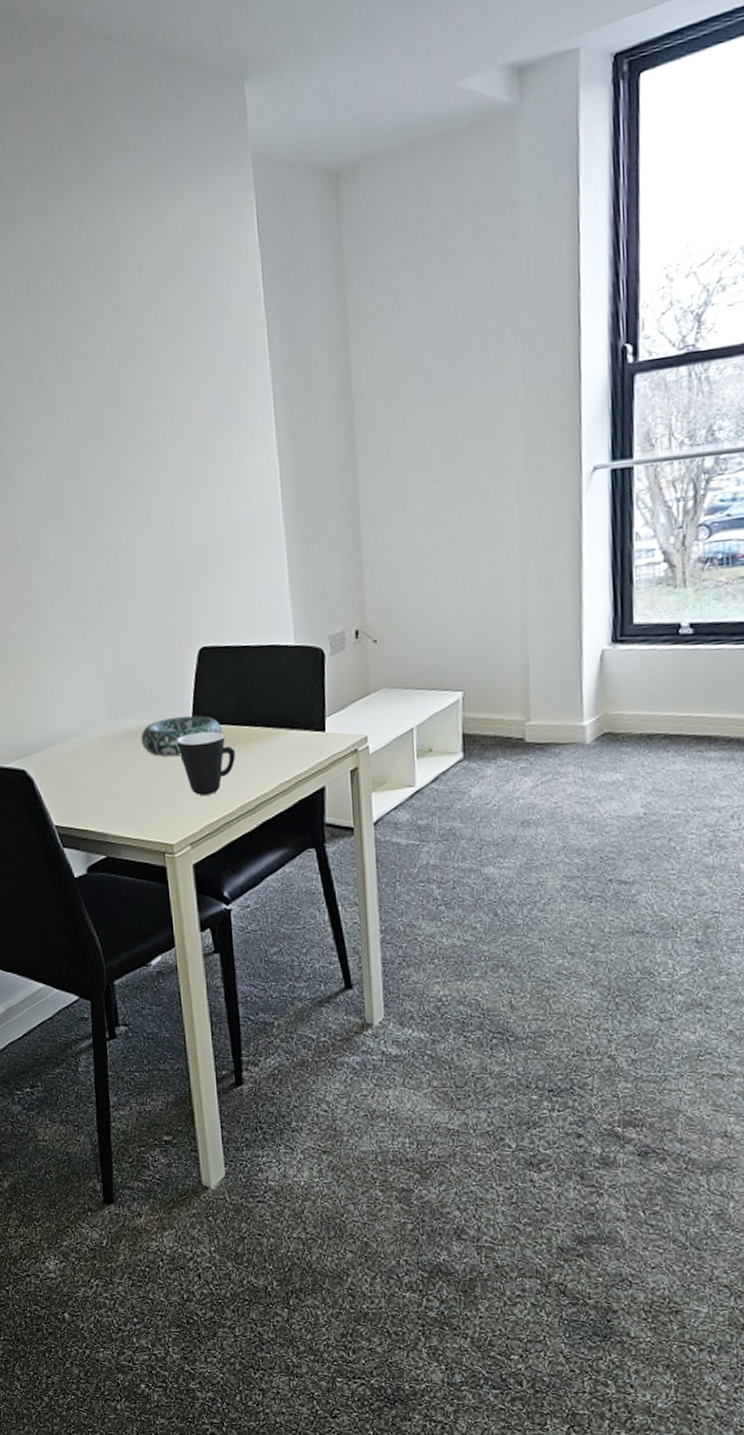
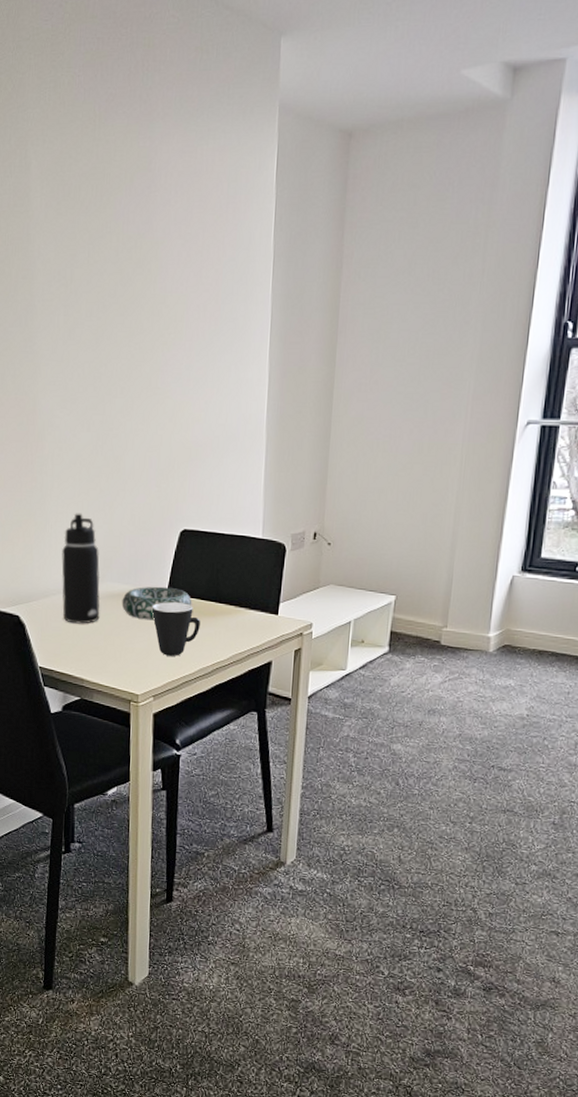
water bottle: none [65,644,118,771] -> present [61,513,100,624]

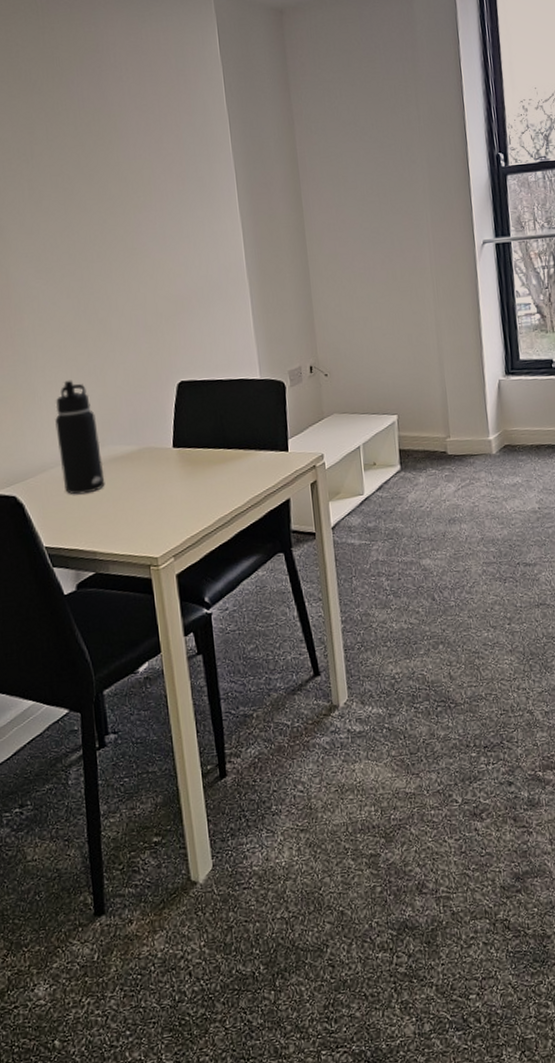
decorative bowl: present [121,586,192,621] -> none [126,441,201,479]
mug: present [151,602,200,656] -> none [159,454,212,512]

